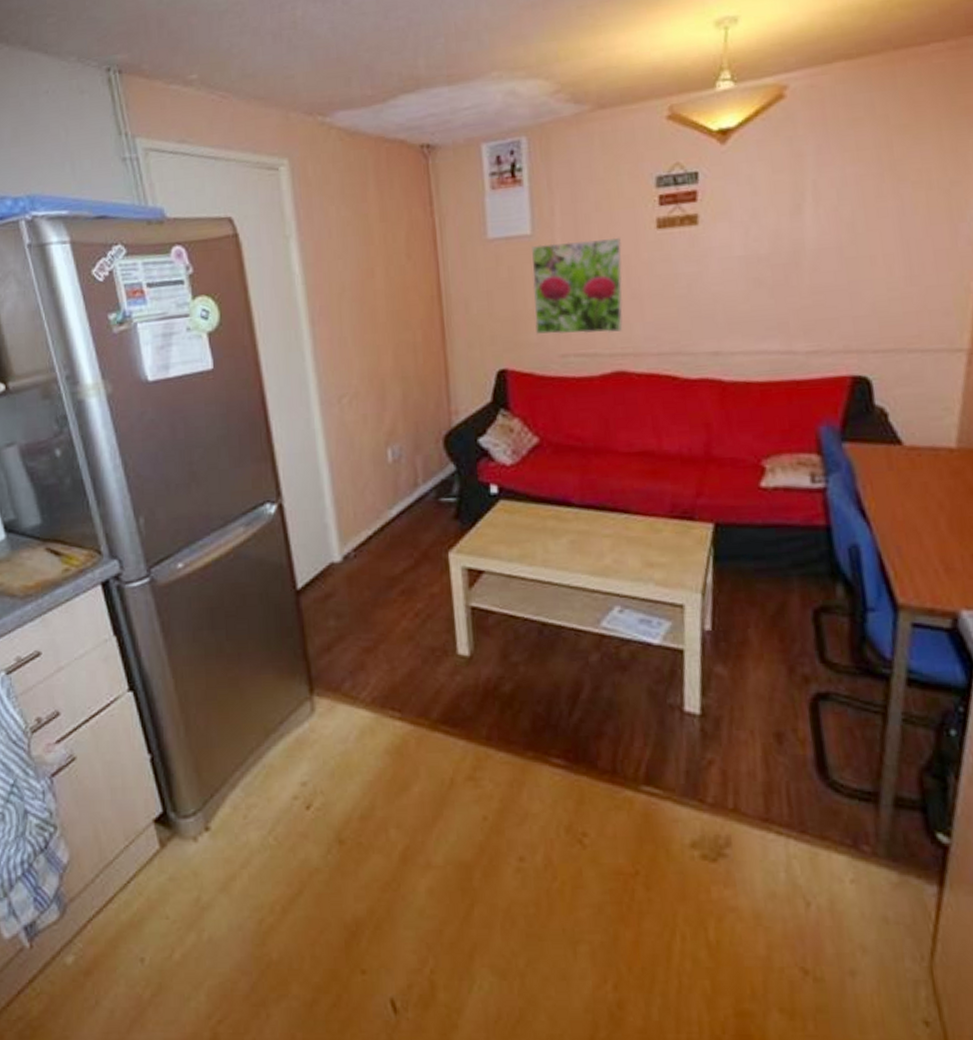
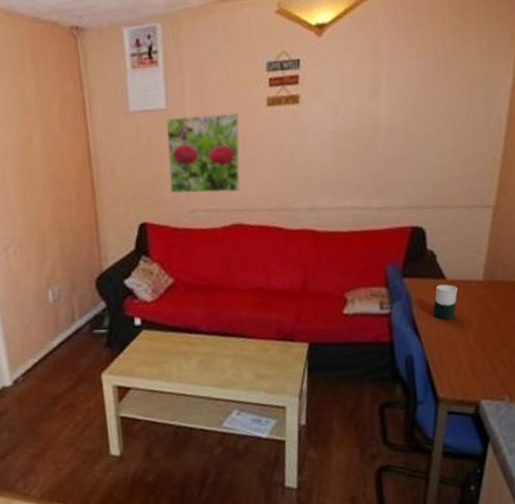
cup: none [885,452,922,499] -> present [432,284,459,320]

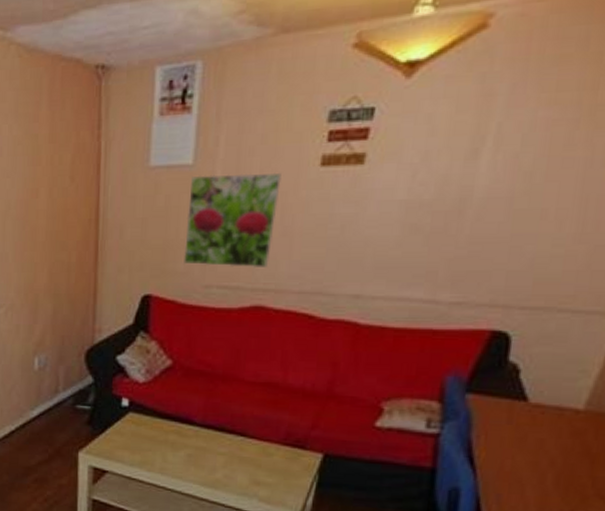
cup: present [432,284,459,320] -> none [498,408,544,452]

